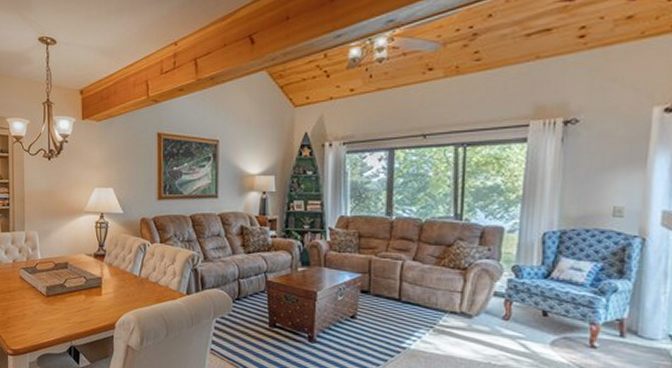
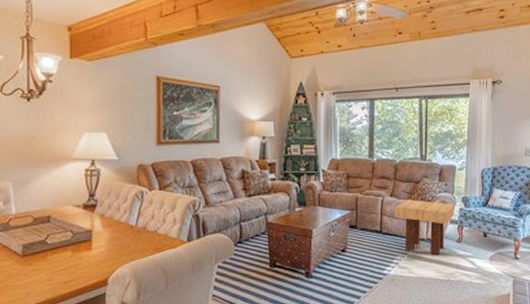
side table: none [418,265,501,332] -> present [395,199,455,255]

